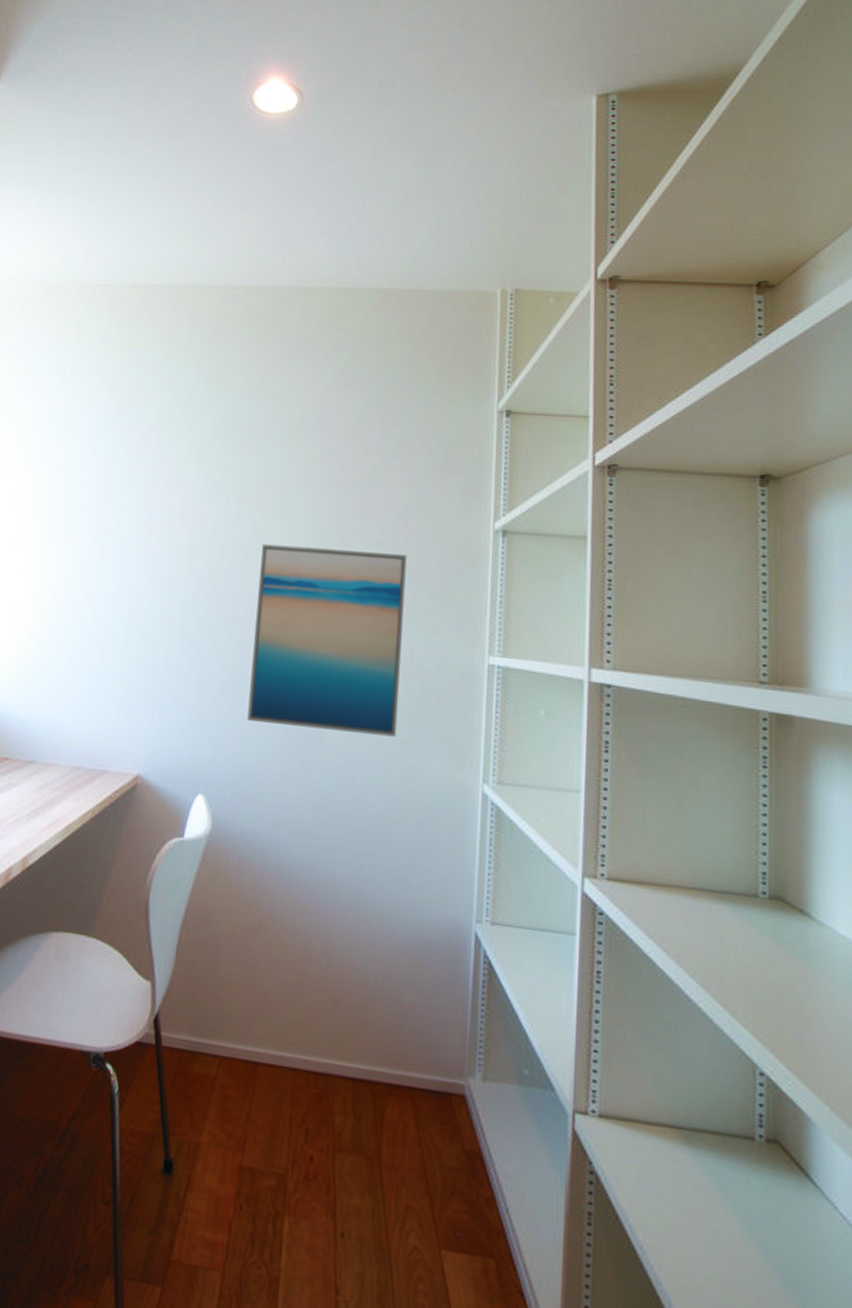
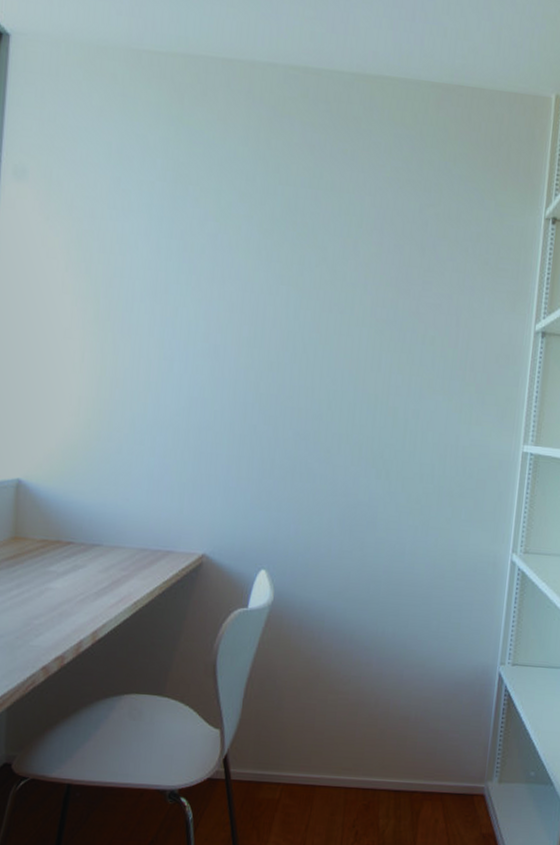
wall art: present [247,544,407,737] -> none [307,338,456,516]

